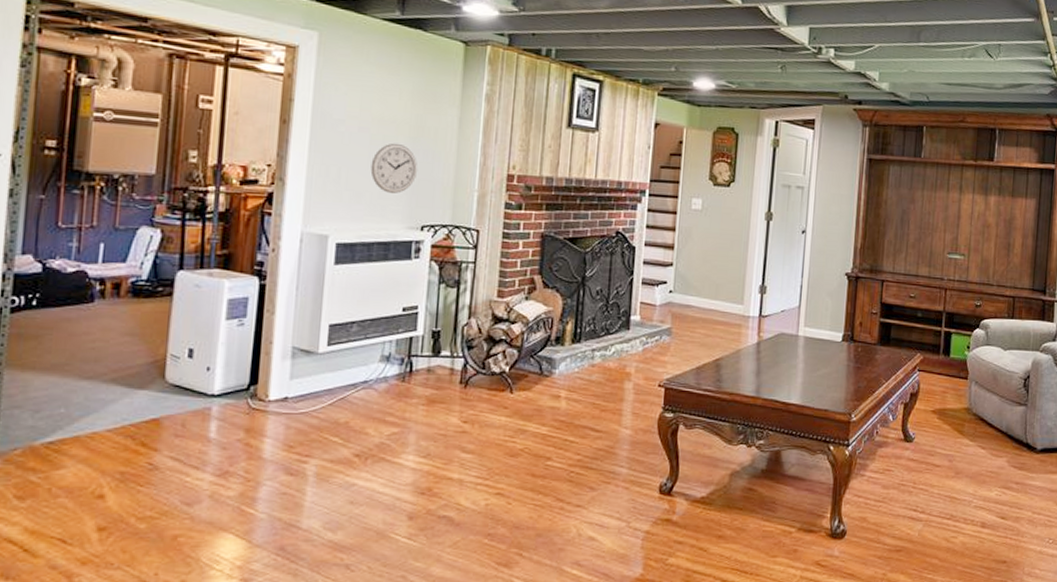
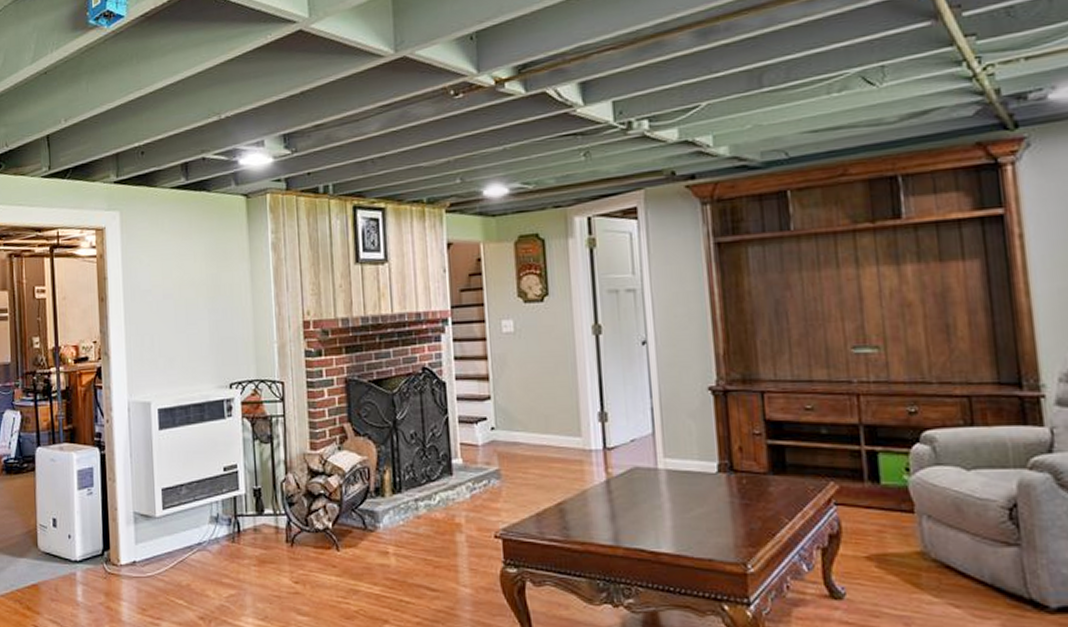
wall clock: present [370,143,418,194] -> none [178,305,220,355]

